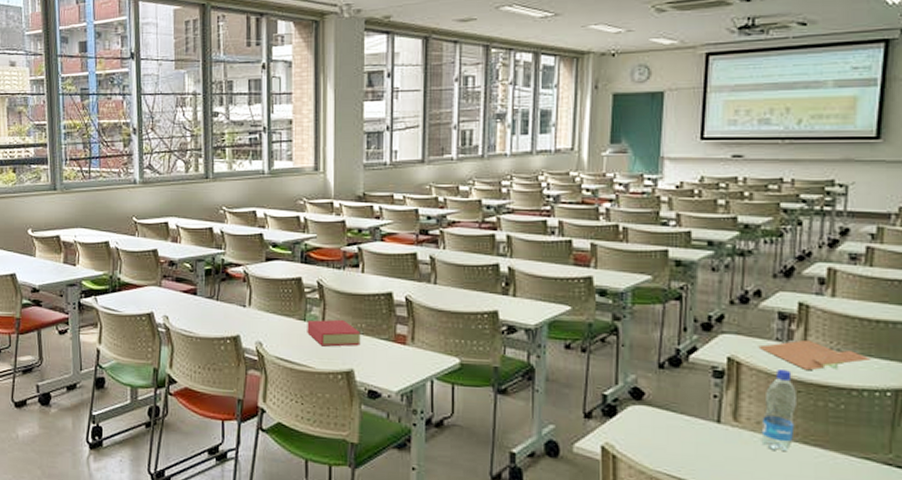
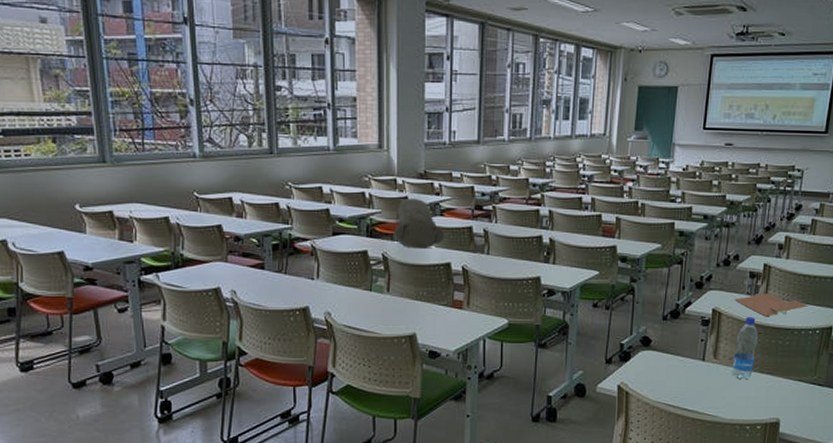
book: present [307,319,361,347] -> none [373,288,422,314]
backpack: none [330,221,386,277] -> present [394,198,445,249]

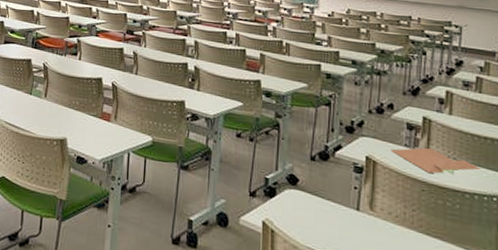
backpack: present [394,198,445,249] -> none [54,18,99,63]
bottle: present [732,317,759,380] -> none [392,170,422,241]

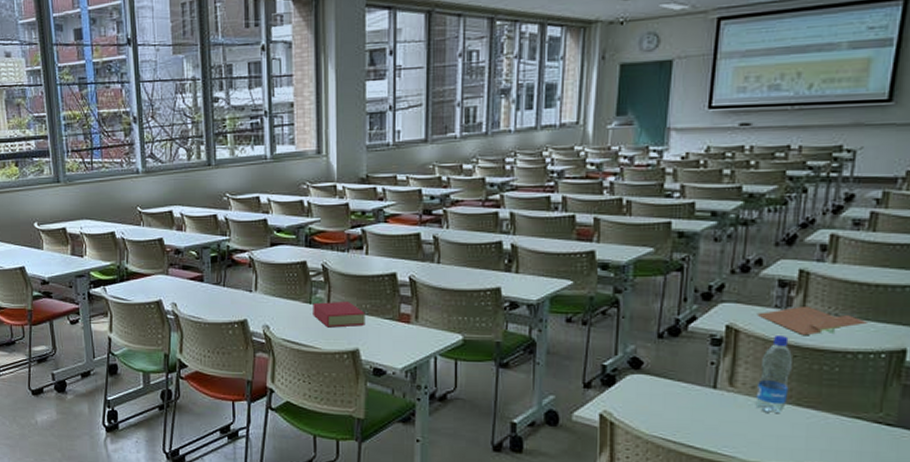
book: none [32,94,75,119] -> present [313,300,365,328]
bottle: none [392,170,422,241] -> present [755,336,794,414]

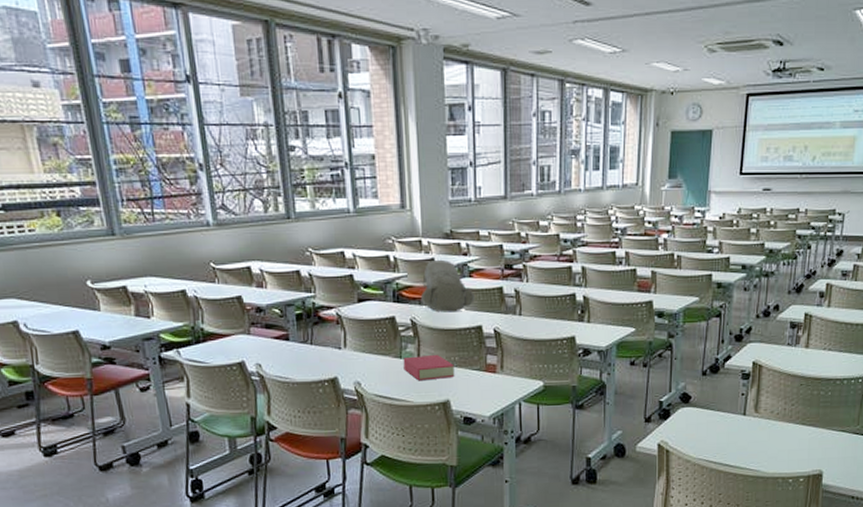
backpack: none [334,204,389,258] -> present [421,259,475,312]
bottle: present [755,336,794,414] -> none [773,368,800,433]
papers: present [757,305,867,336] -> none [775,342,850,368]

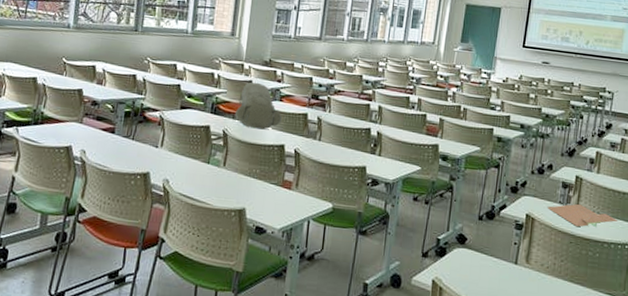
book: present [403,354,455,381] -> none [209,163,255,188]
papers: none [775,342,850,368] -> present [547,203,618,227]

